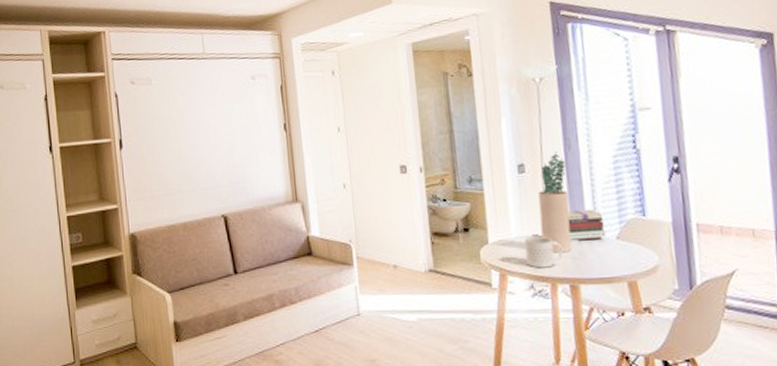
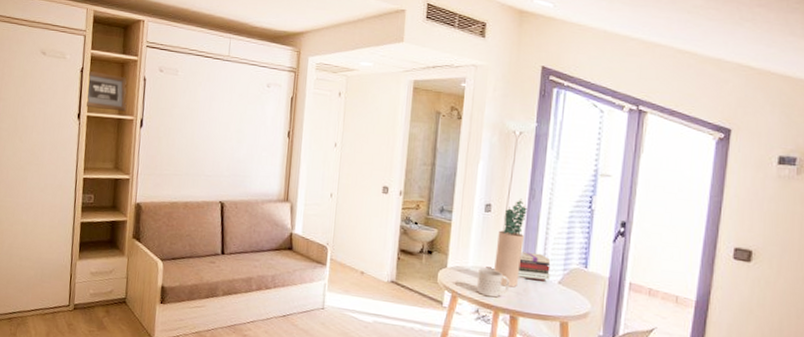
picture frame: none [52,96,102,137] -> present [86,70,127,112]

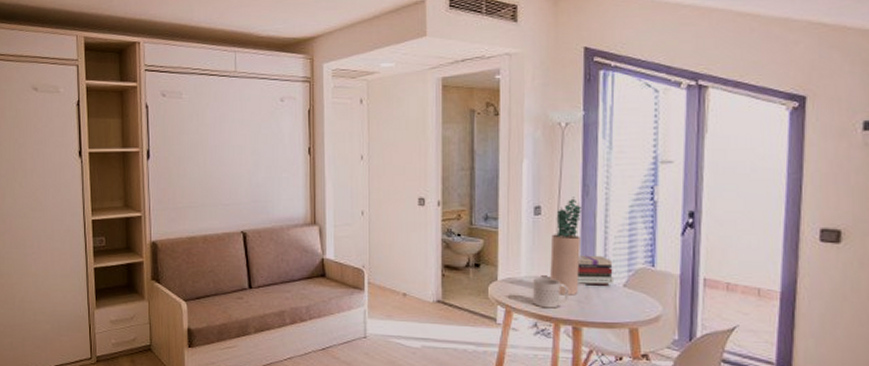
picture frame: present [86,70,127,112] -> none [84,102,131,144]

